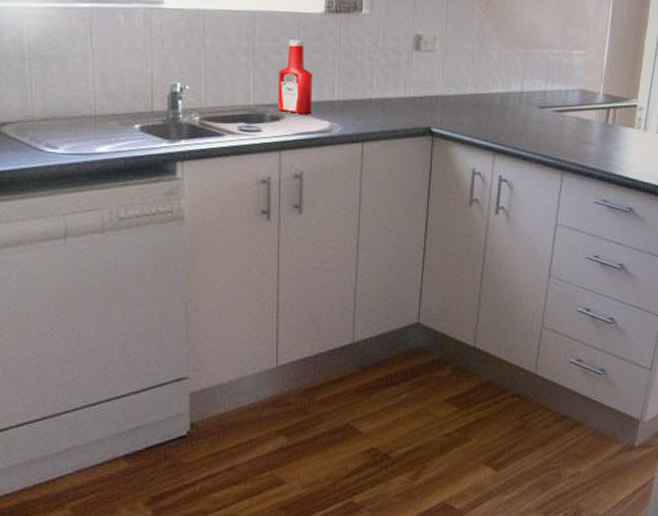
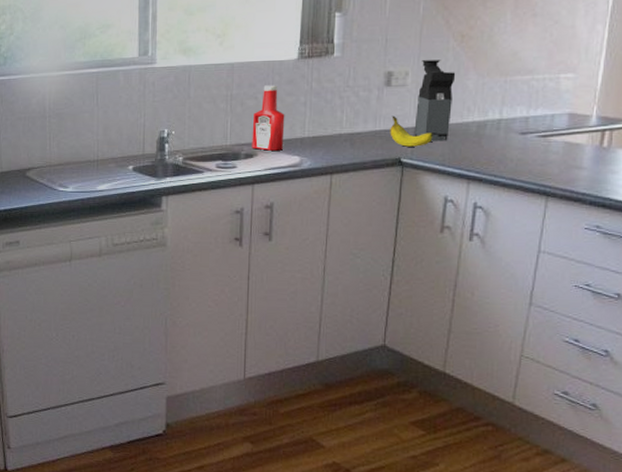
fruit: none [420,82,461,116] -> present [390,115,433,147]
coffee maker: none [443,25,481,112] -> present [414,60,456,141]

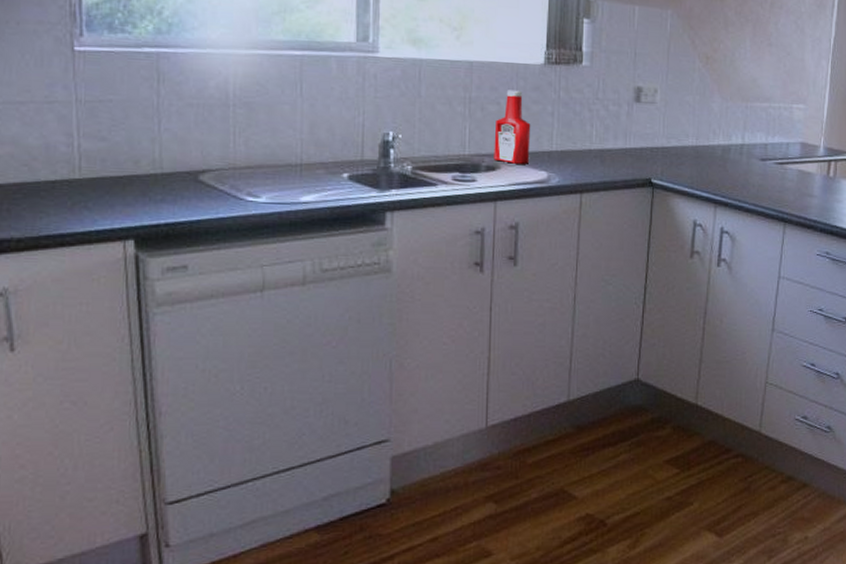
fruit: present [390,115,433,147] -> none [640,133,682,168]
coffee maker: present [414,60,456,141] -> none [663,78,702,163]

